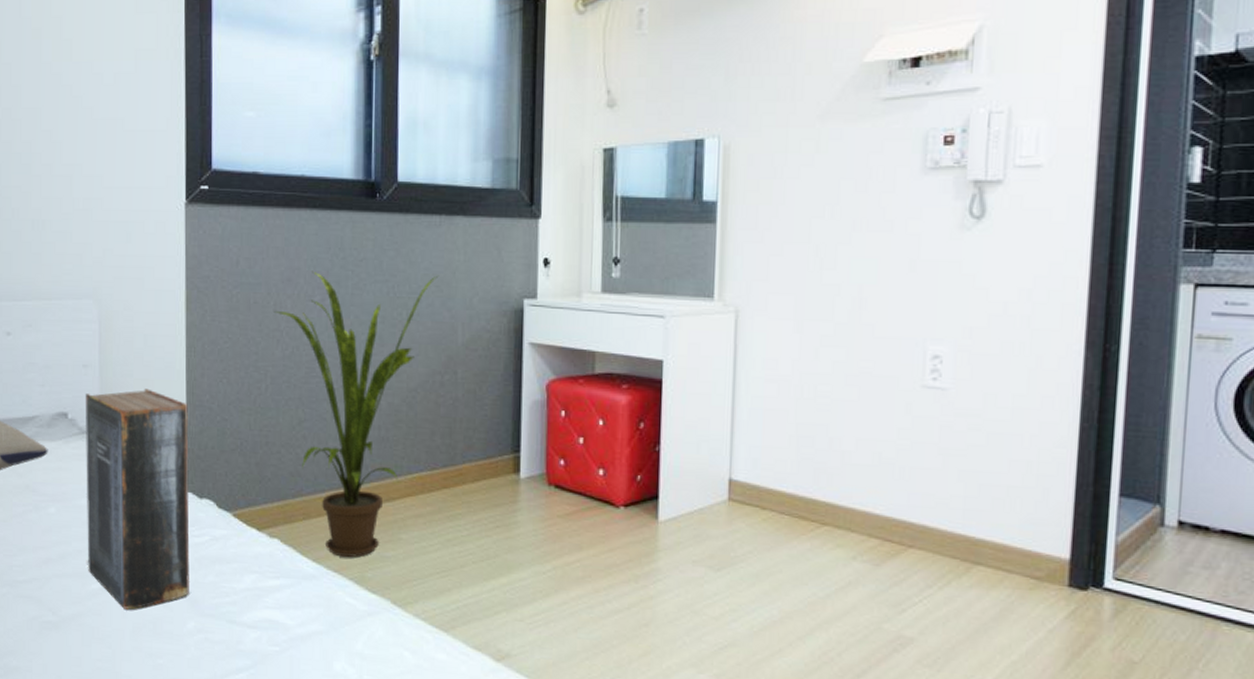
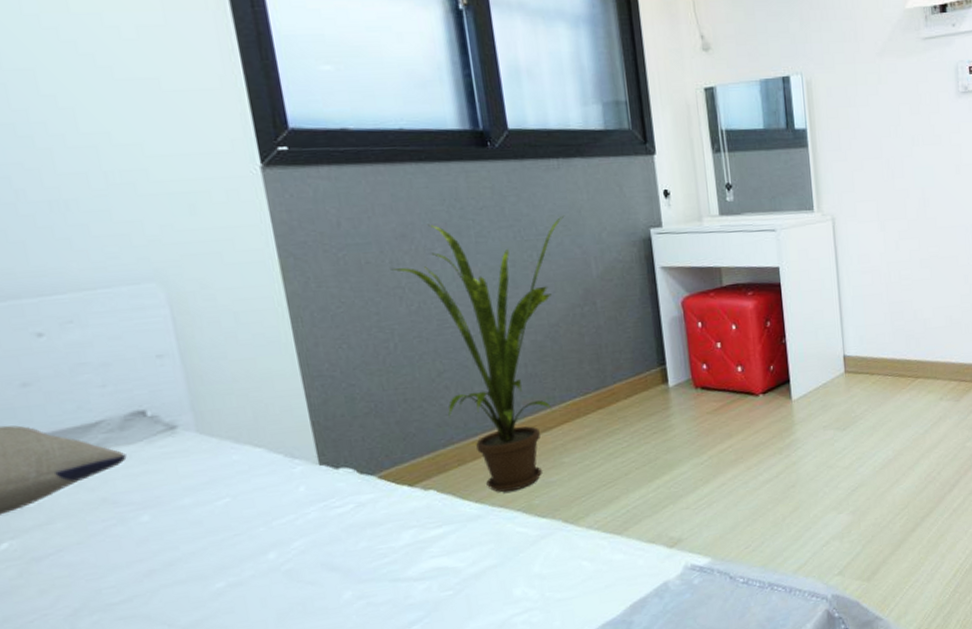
book: present [85,388,190,610] -> none [165,368,340,599]

